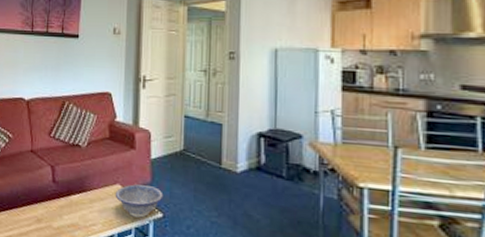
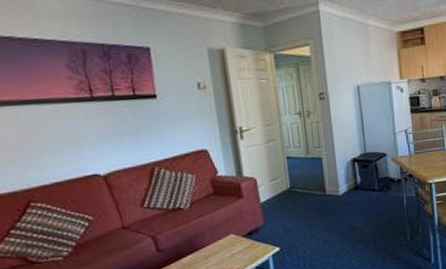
decorative bowl: present [115,184,164,218] -> none [229,226,278,259]

